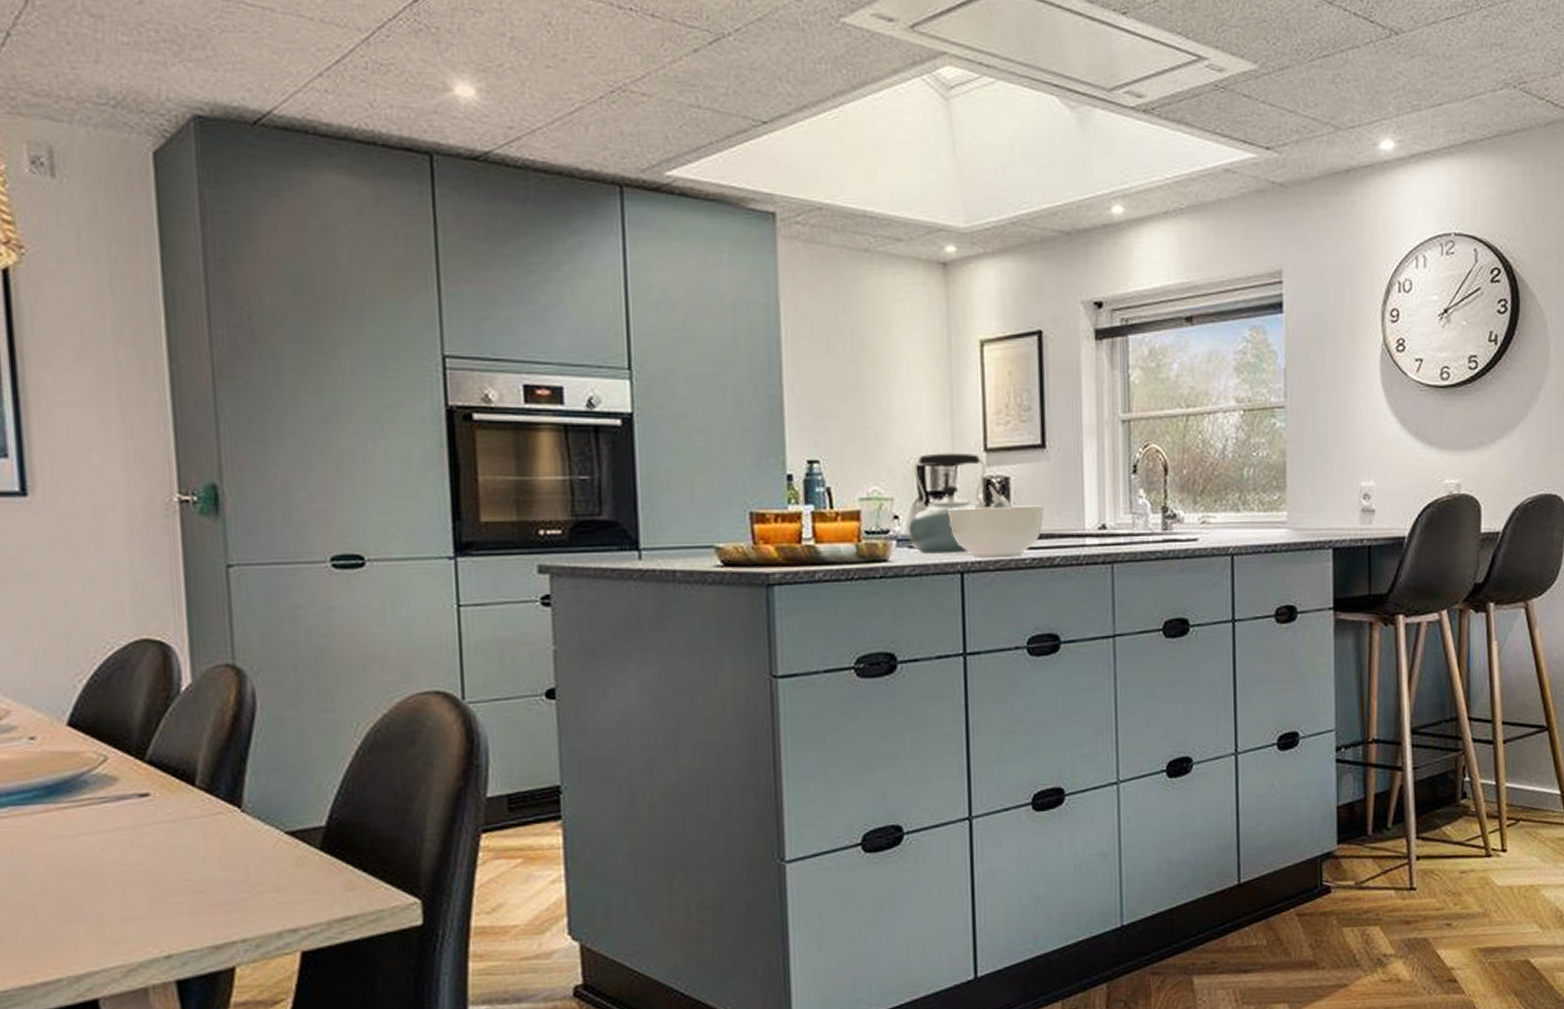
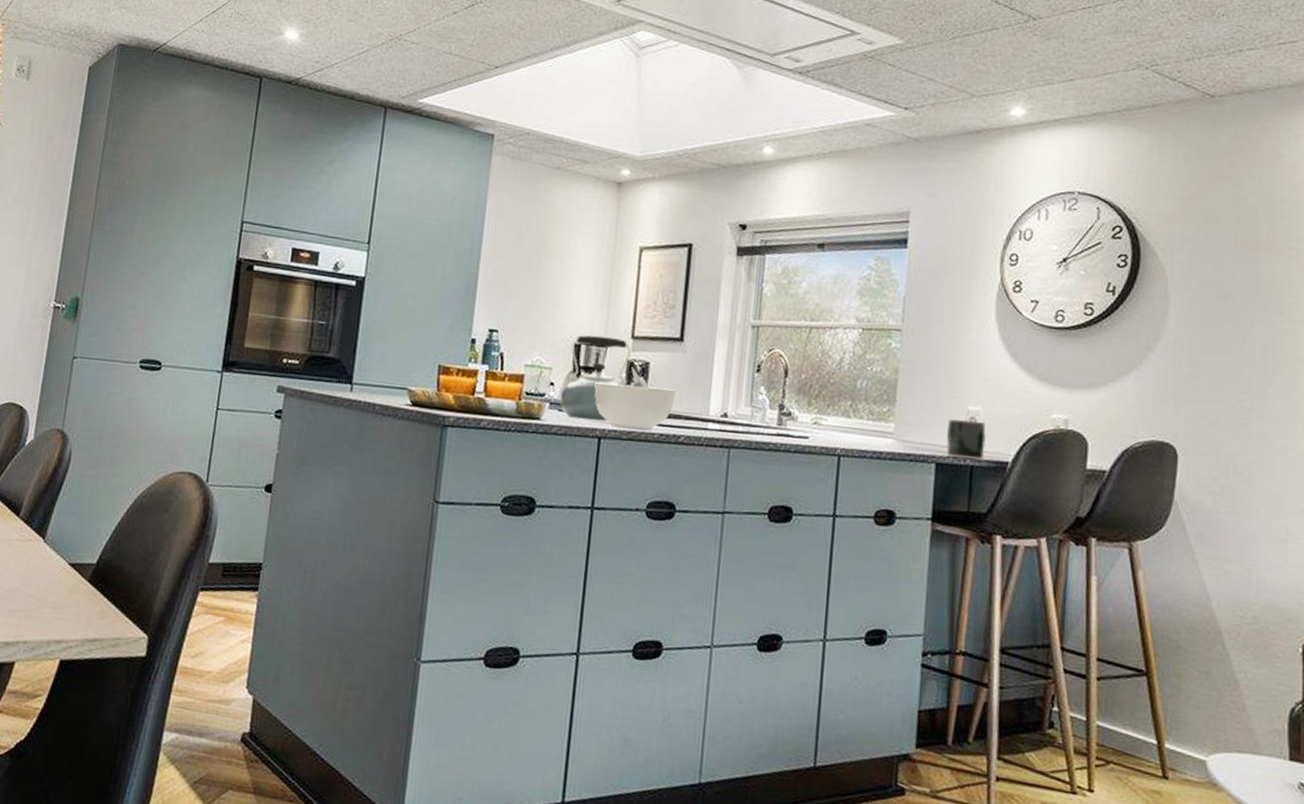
mug: none [1341,497,1381,539] -> present [945,419,986,460]

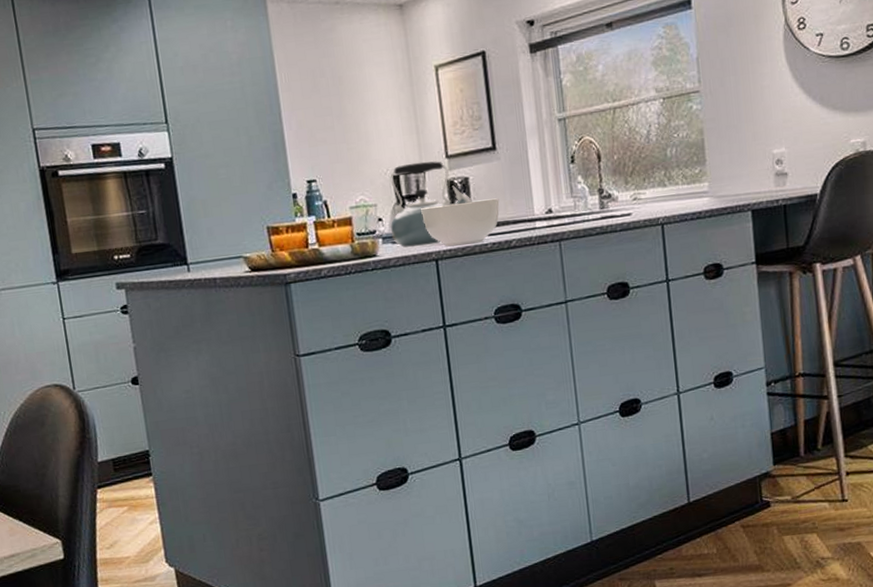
mug: present [945,419,986,460] -> none [756,161,794,201]

